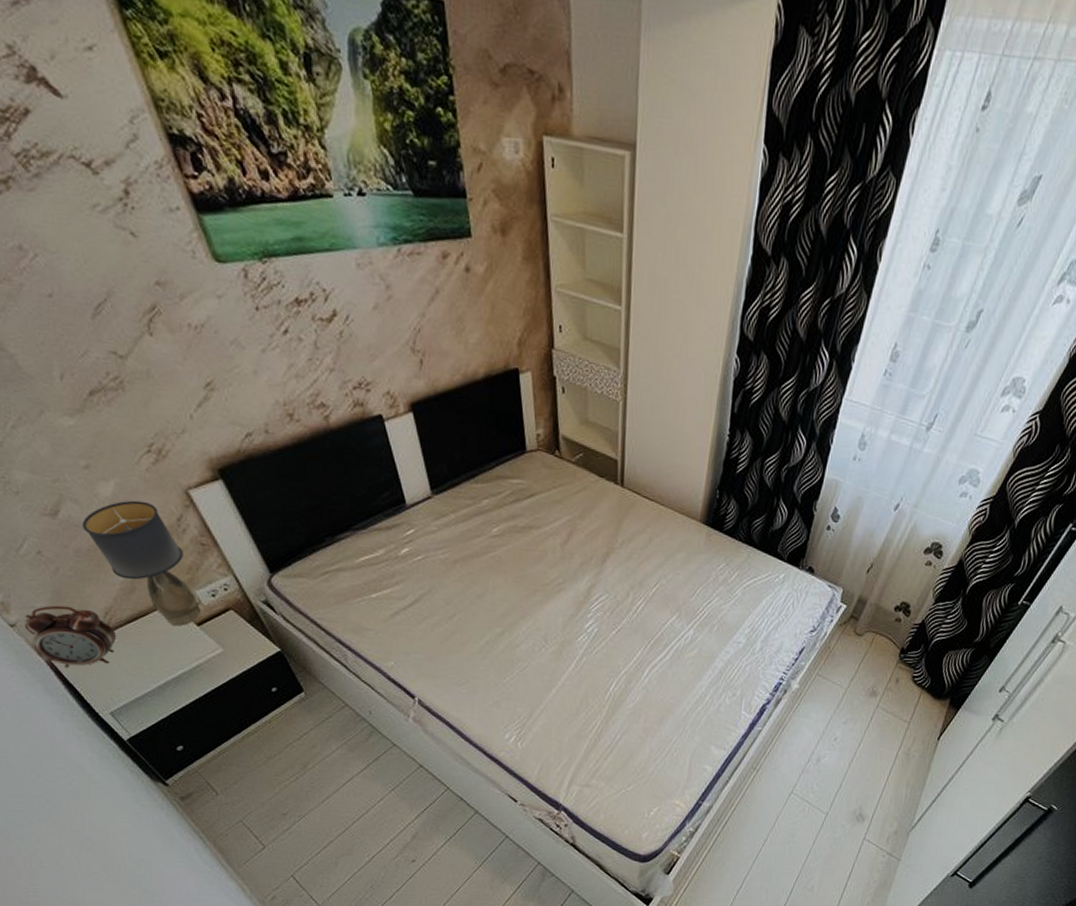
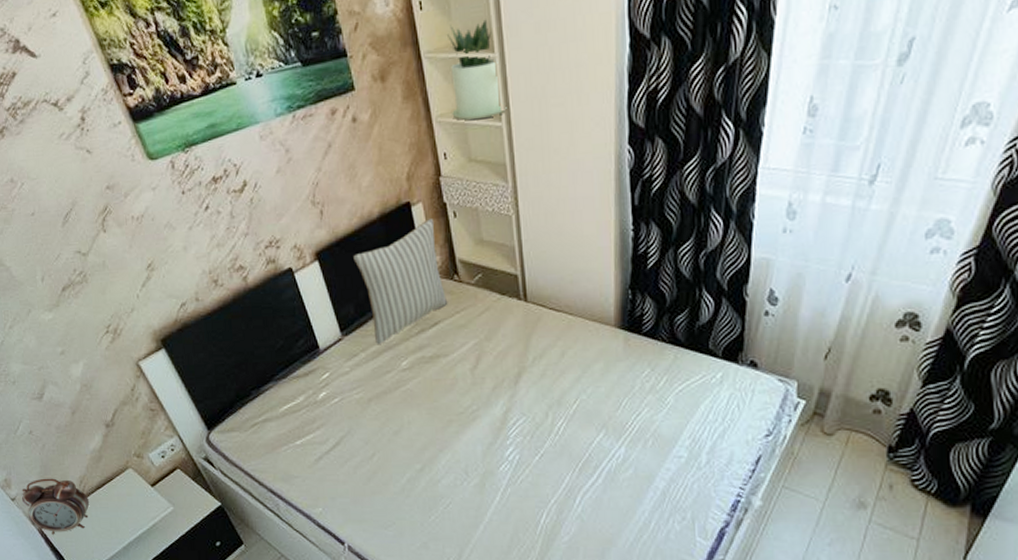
table lamp: present [81,500,202,626] -> none [60,377,154,488]
pillow: none [452,388,545,509] -> present [353,217,447,345]
planter: none [571,191,628,300] -> present [447,19,507,121]

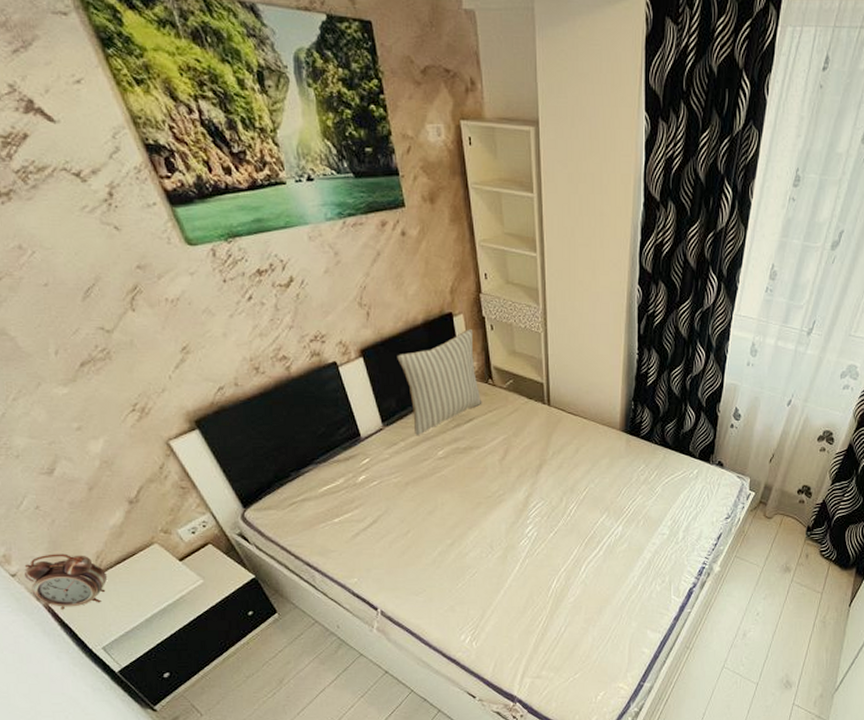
planter: present [447,19,507,121] -> none [492,162,541,249]

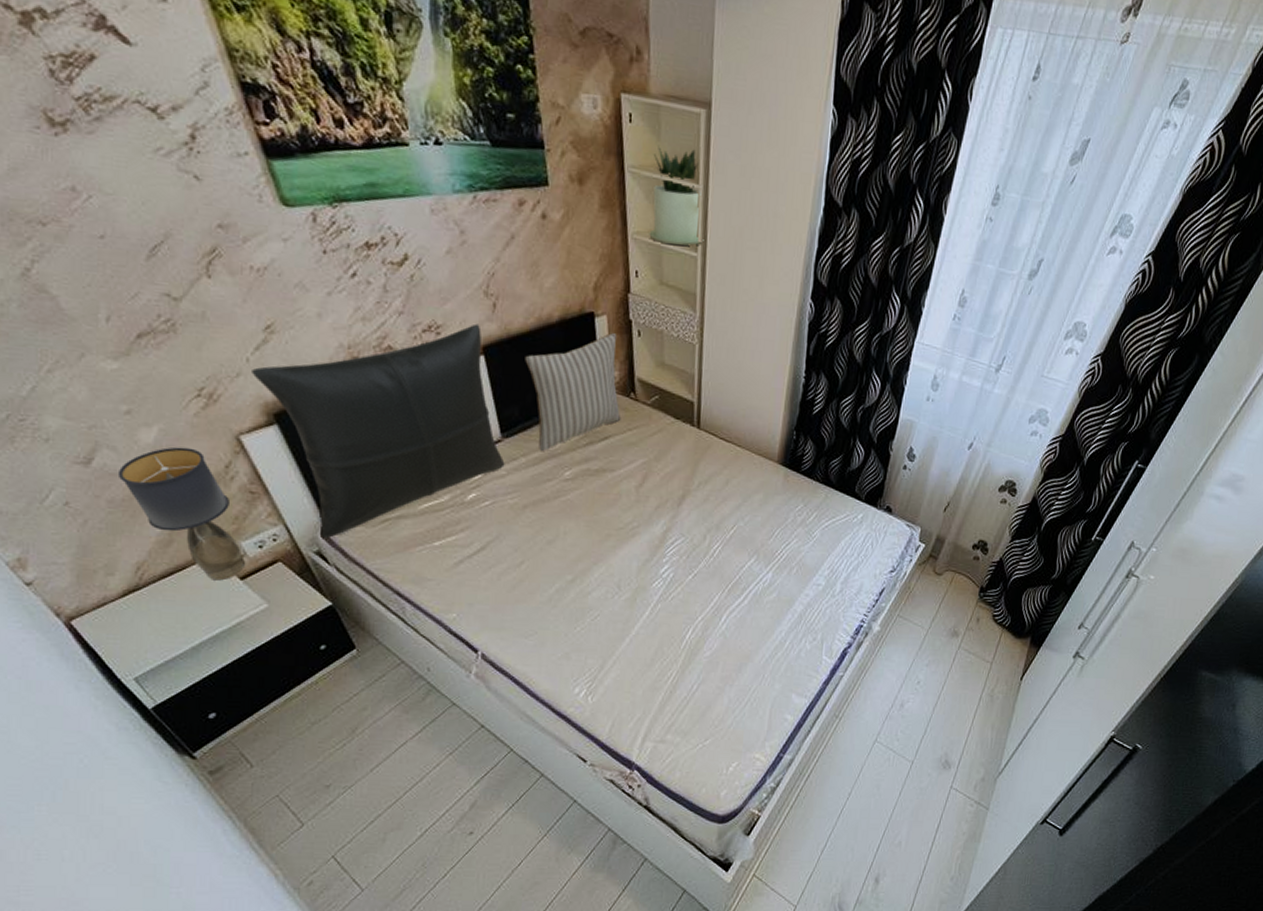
alarm clock: present [24,553,108,610] -> none [42,560,148,630]
table lamp: none [75,454,183,563] -> present [117,446,246,581]
pillow: none [174,331,387,521] -> present [252,323,505,538]
planter: none [492,162,541,249] -> present [647,145,704,247]

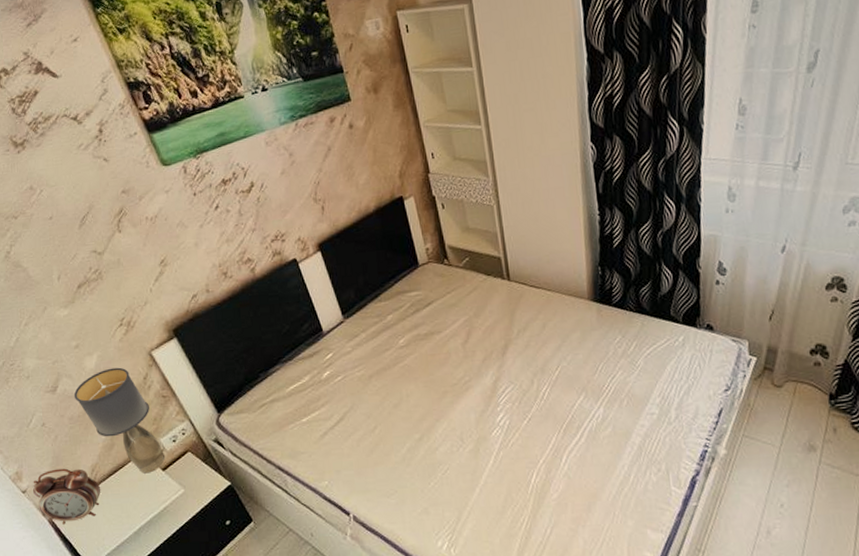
alarm clock: none [42,560,148,630] -> present [32,468,101,525]
pillow: present [252,323,505,538] -> none [154,226,349,427]
pillow: present [525,332,620,452] -> none [352,209,439,326]
planter: present [647,145,704,247] -> none [431,39,485,125]

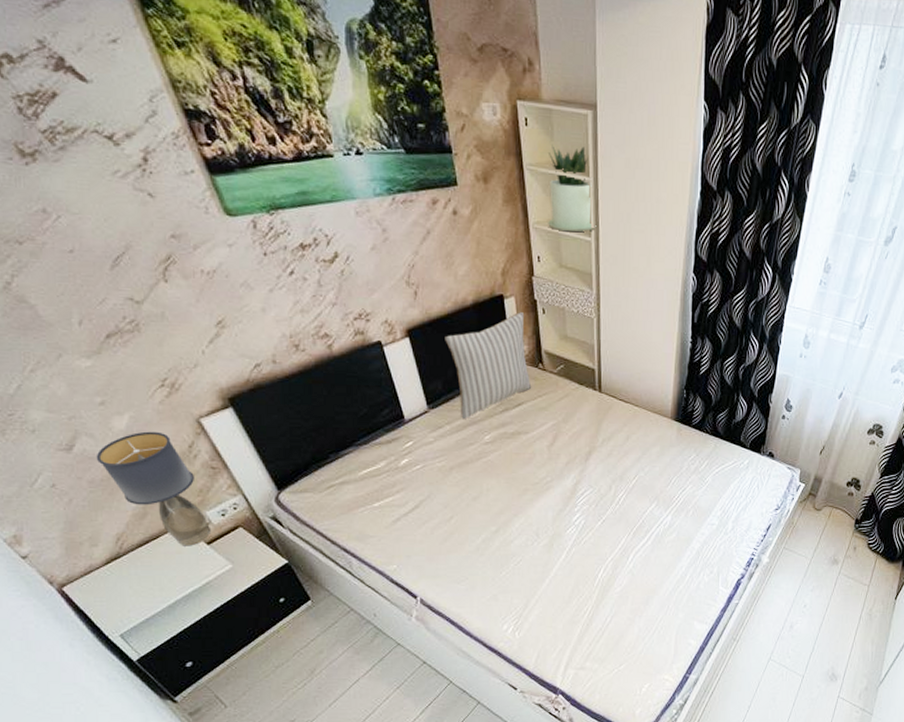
alarm clock: present [32,468,101,525] -> none [36,535,128,595]
pillow: none [352,209,439,326] -> present [445,311,531,420]
planter: none [431,39,485,125] -> present [546,144,597,233]

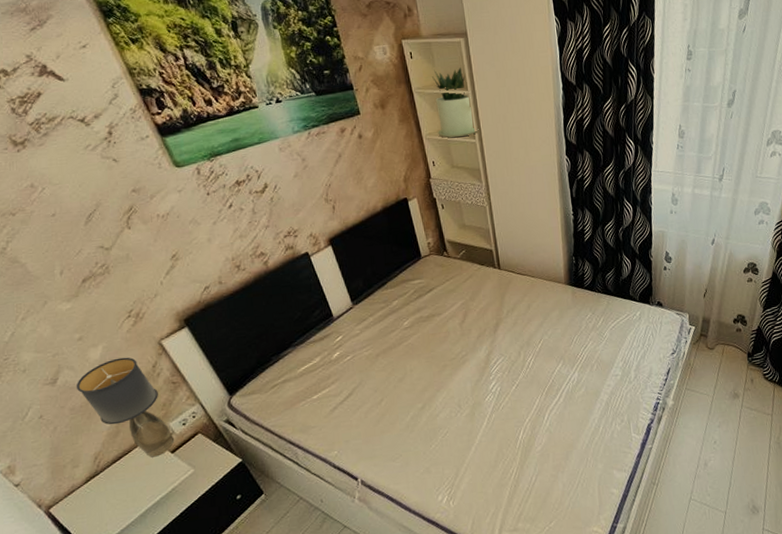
pillow: present [445,311,531,420] -> none [361,209,439,310]

